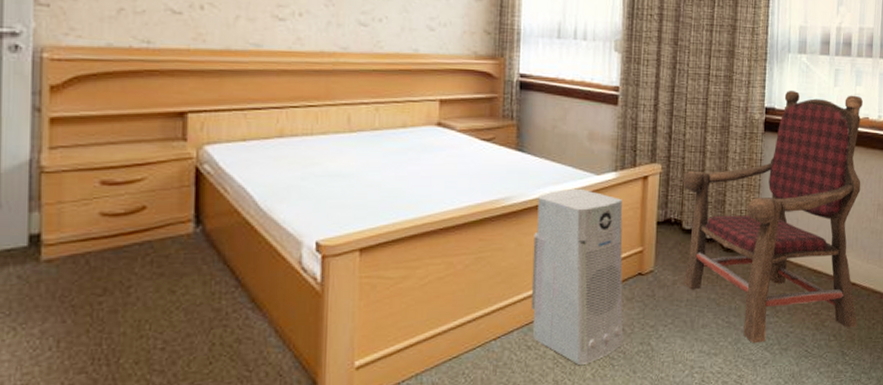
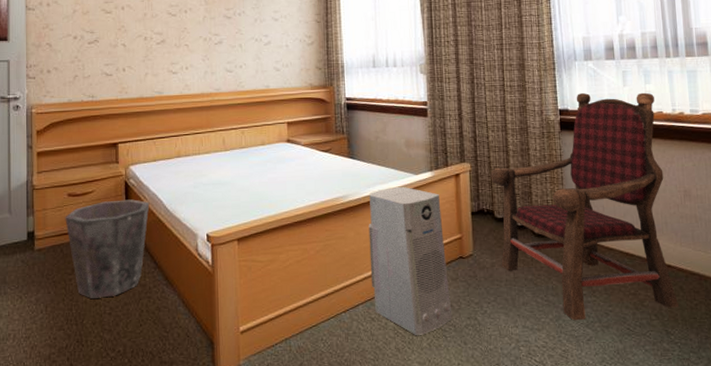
waste bin: none [94,192,233,329] -> present [65,199,150,298]

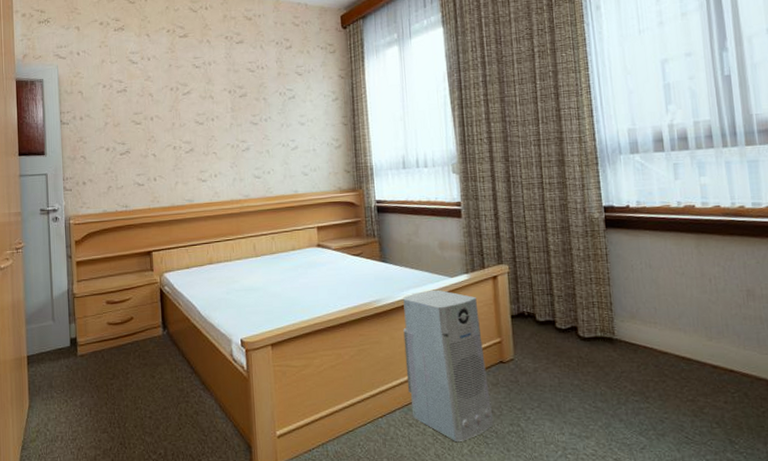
waste bin: present [65,199,150,298] -> none [105,306,185,402]
armchair: present [490,92,680,321] -> none [530,185,744,428]

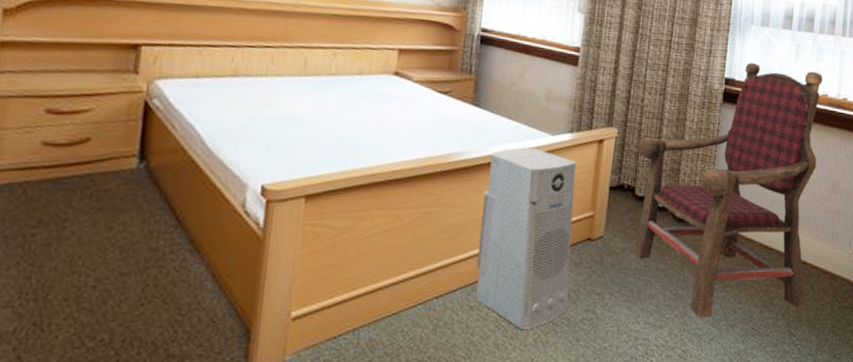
armchair: none [530,185,744,428] -> present [633,63,823,318]

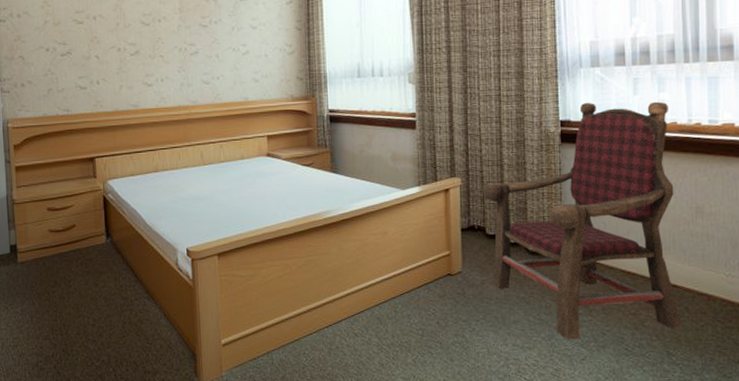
air purifier: present [475,147,576,329] -> none [352,201,439,351]

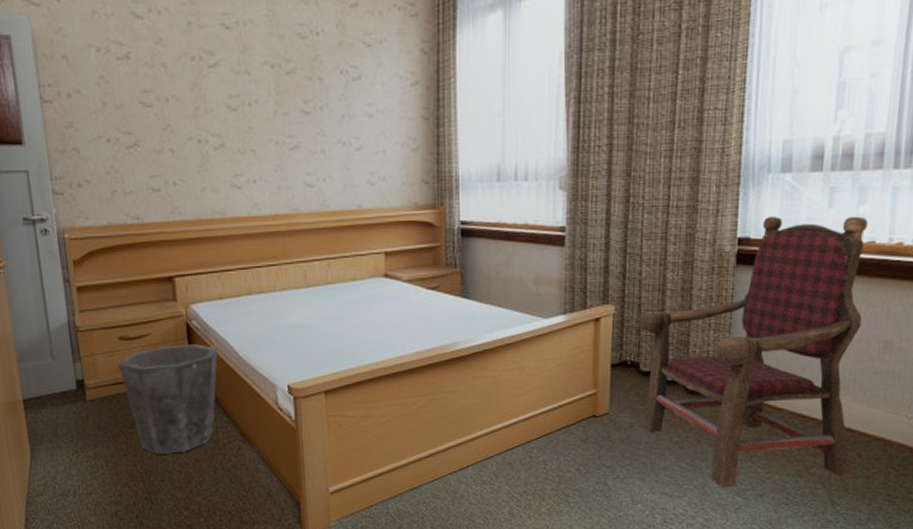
waste bin: none [46,214,129,310] -> present [118,344,218,454]

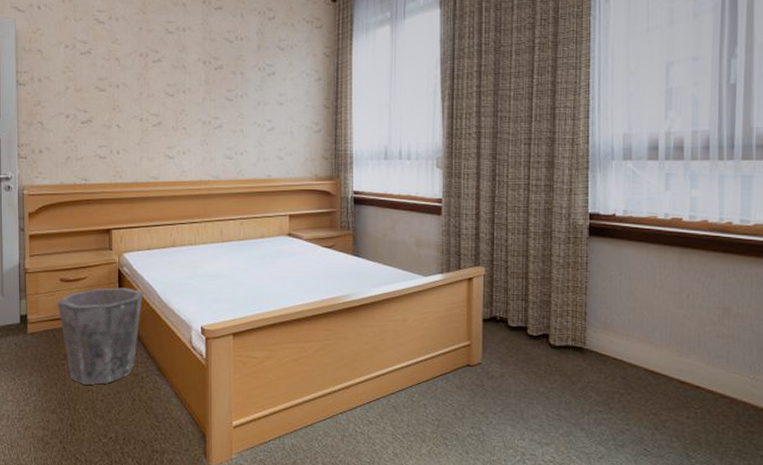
armchair: present [639,216,868,488] -> none [507,197,705,438]

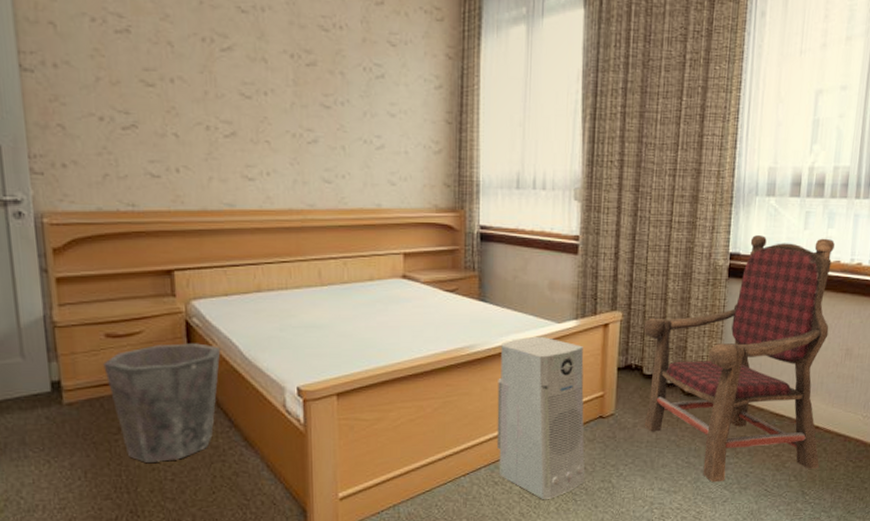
air purifier: none [370,288,455,441] -> present [496,336,585,499]
armchair: none [507,197,705,438] -> present [643,235,835,483]

